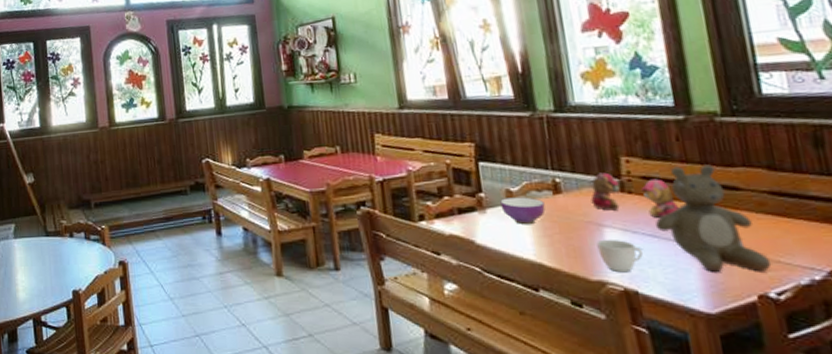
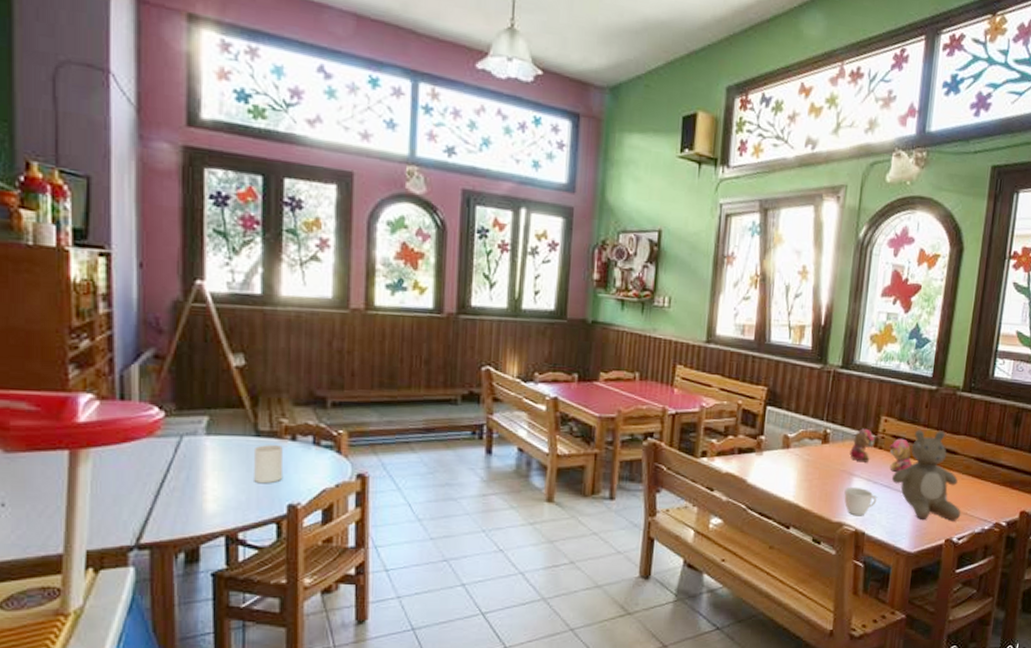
cup: none [46,242,67,275] -> present [254,445,284,484]
bowl: present [500,197,546,225] -> none [776,442,813,469]

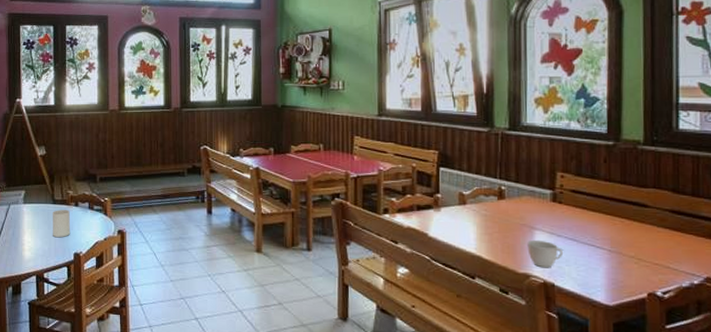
stuffed animal: present [849,428,912,472] -> none [528,184,597,225]
teddy bear: present [891,429,961,520] -> none [576,184,663,274]

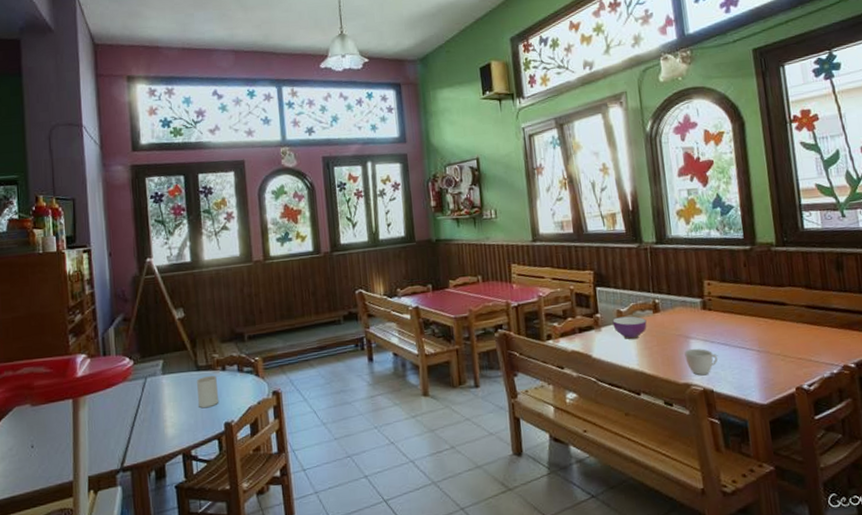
bowl: none [453,199,490,224] -> present [612,316,647,340]

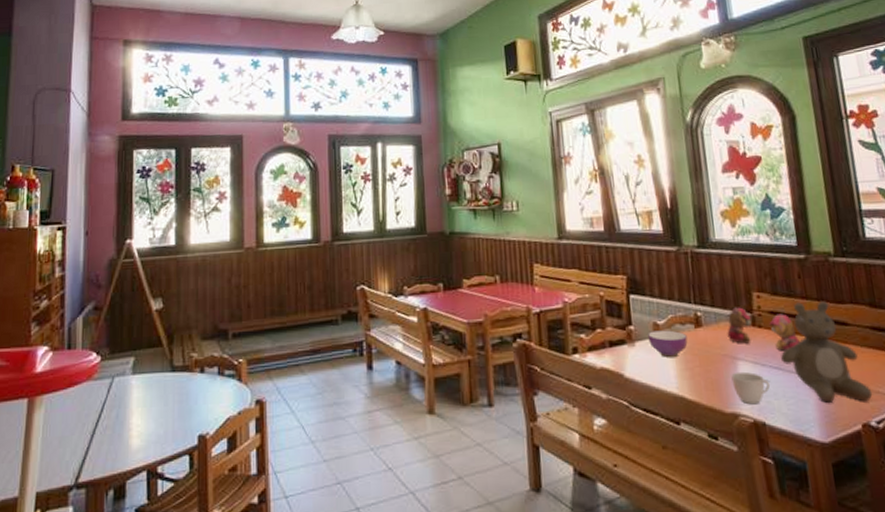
cup: present [197,376,219,409] -> none [170,378,194,417]
stuffed animal: none [681,293,744,330] -> present [727,307,800,351]
teddy bear: none [727,285,806,371] -> present [780,301,873,403]

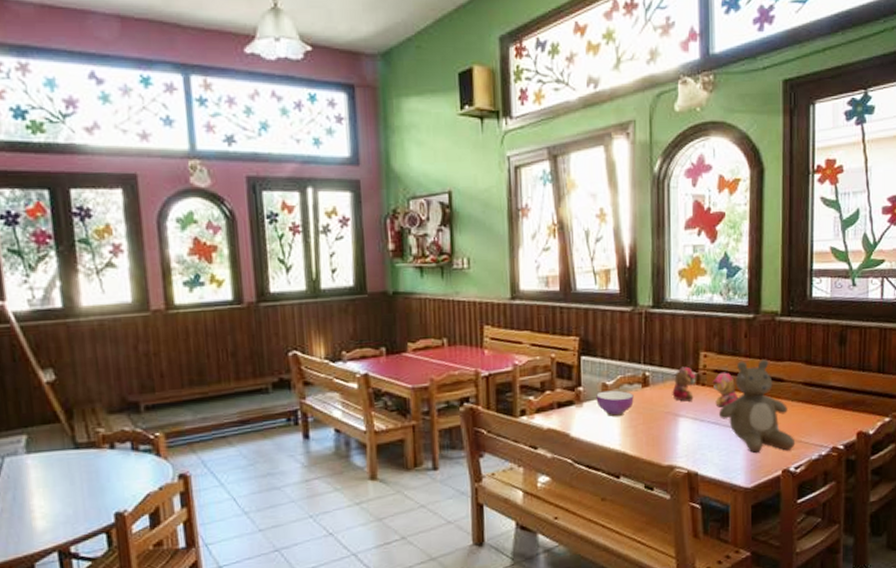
cup: present [731,371,771,405] -> none [672,427,707,457]

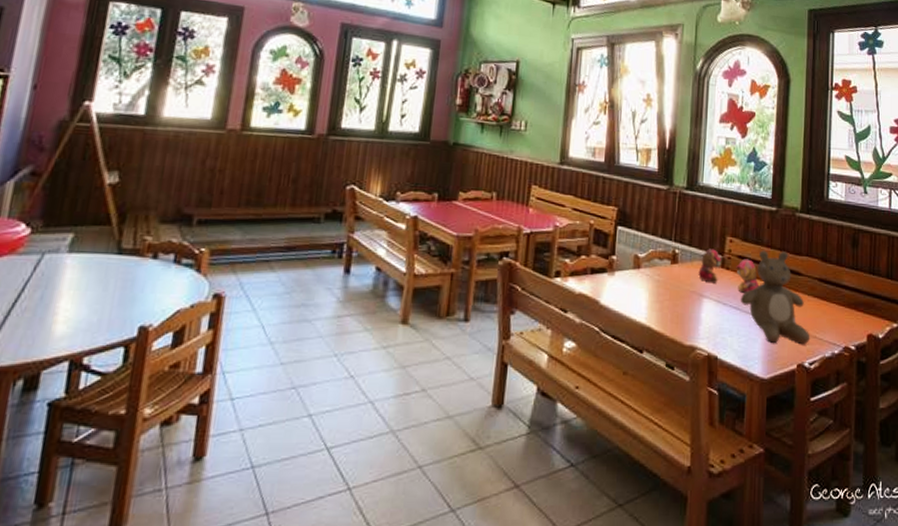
bowl: present [596,390,634,417] -> none [627,262,663,290]

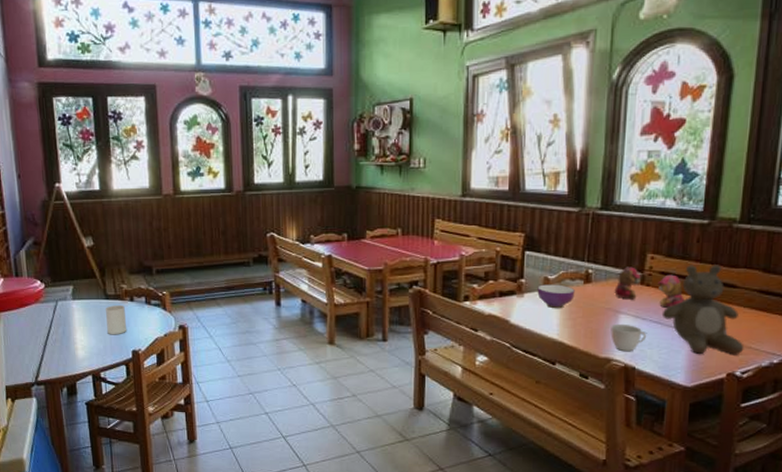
cup: none [109,263,143,304] -> present [106,305,127,335]
bowl: none [627,262,663,290] -> present [537,284,575,309]
cup: none [695,308,728,340] -> present [610,323,647,352]

